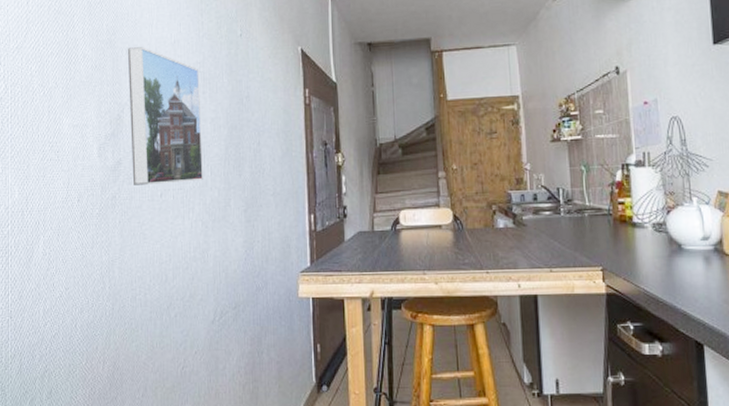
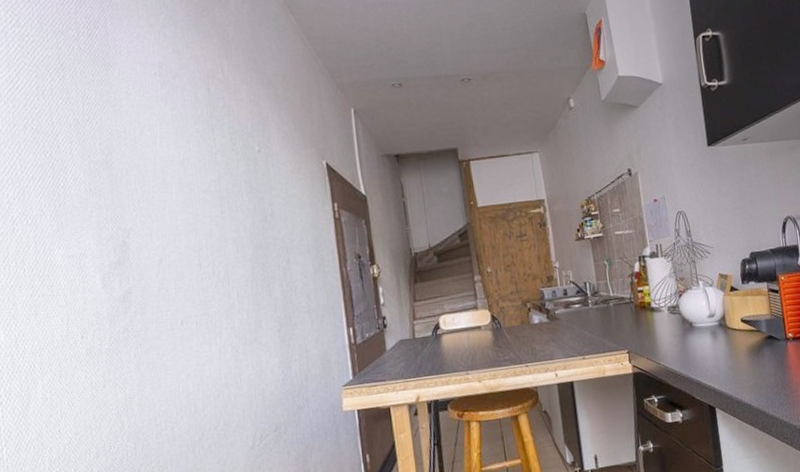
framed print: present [127,47,204,185] -> none [127,167,230,315]

